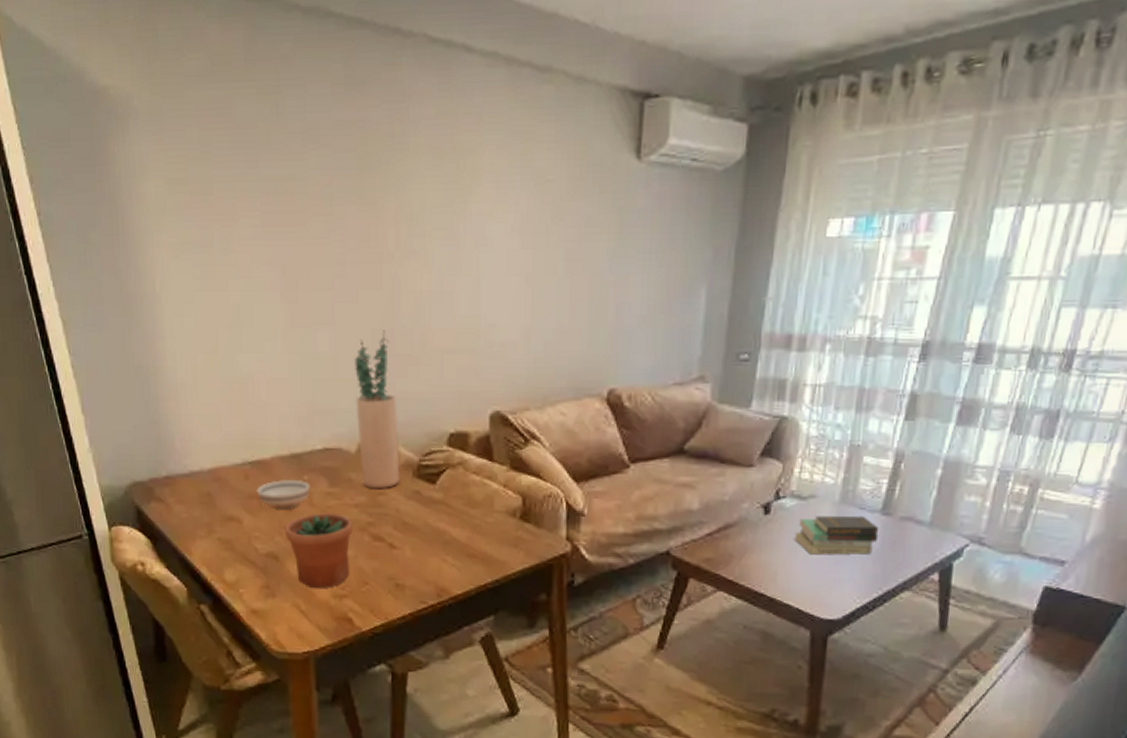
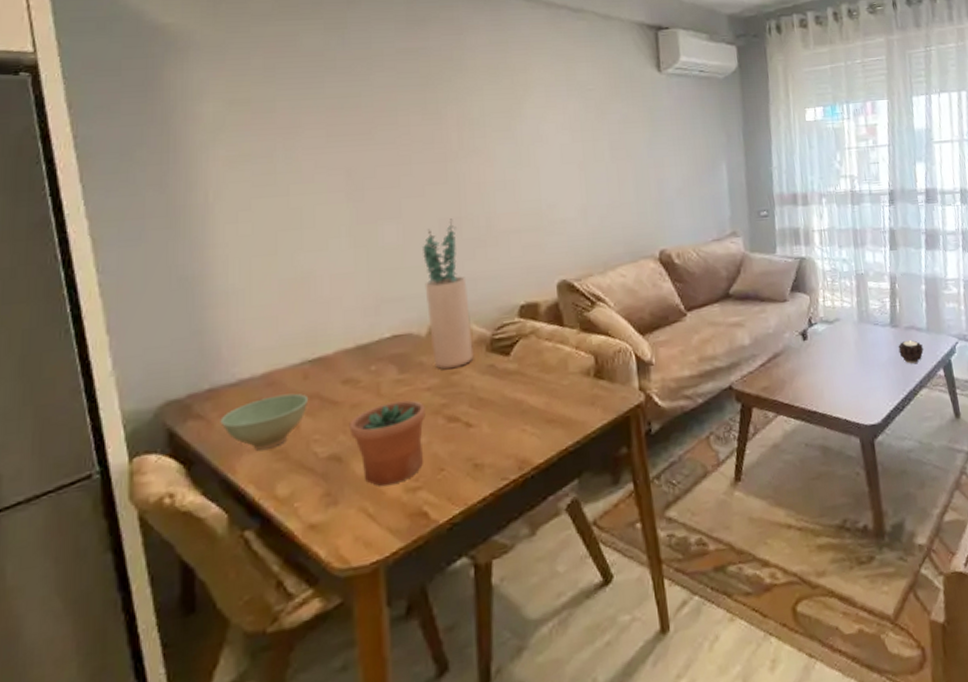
bowl: none [177,490,250,538] -> present [220,393,309,450]
bowl: present [256,479,311,509] -> none [317,370,378,406]
books: present [794,515,879,555] -> none [830,330,893,370]
candle: none [884,532,919,561] -> present [898,339,924,364]

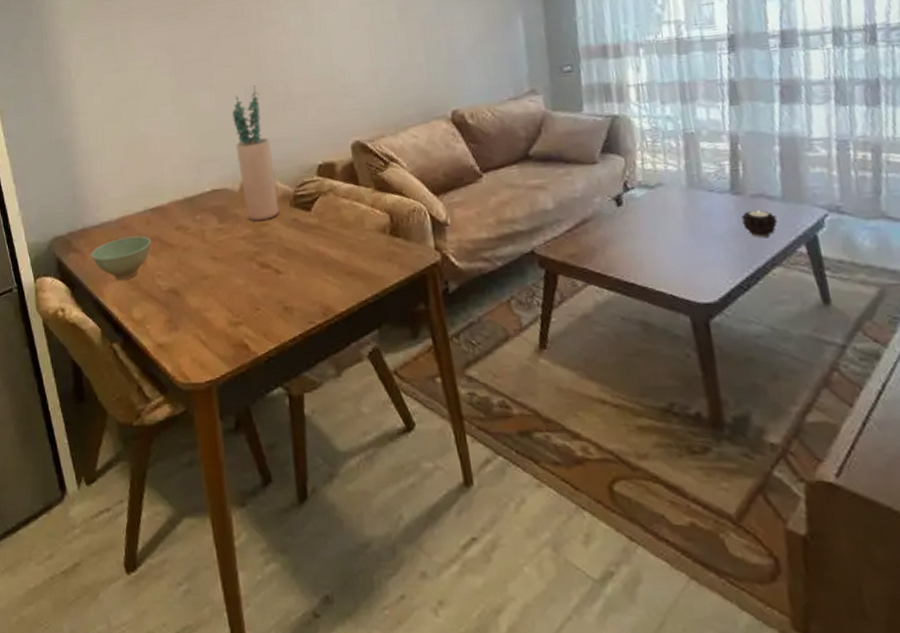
planter: present [349,400,426,486] -> none [182,246,242,318]

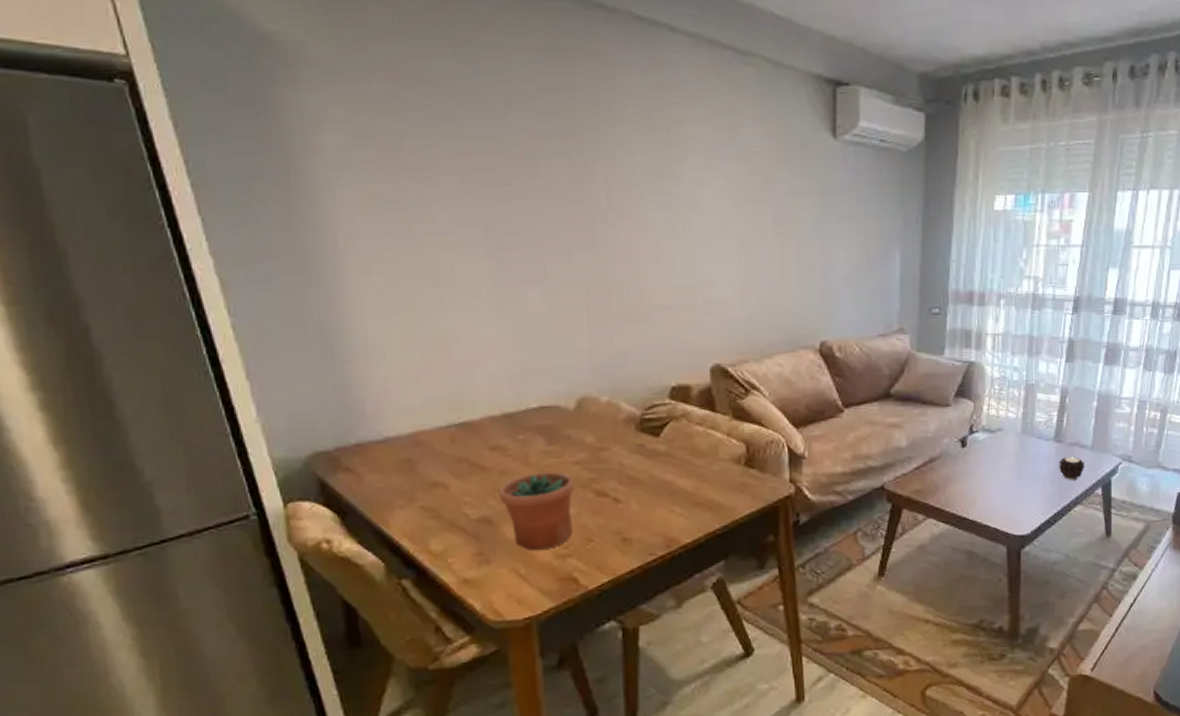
bowl: present [91,235,152,280] -> none [370,455,457,507]
planter: none [182,246,242,318] -> present [498,472,574,550]
vase: present [232,85,280,222] -> none [569,288,623,445]

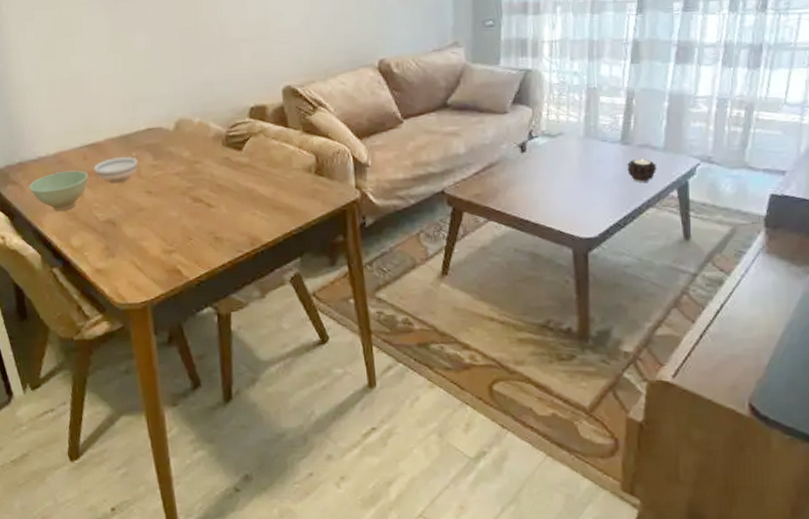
bowl: none [370,455,457,507] -> present [29,170,89,211]
bowl: none [465,439,526,472] -> present [94,156,139,182]
planter: present [498,472,574,550] -> none [119,182,176,246]

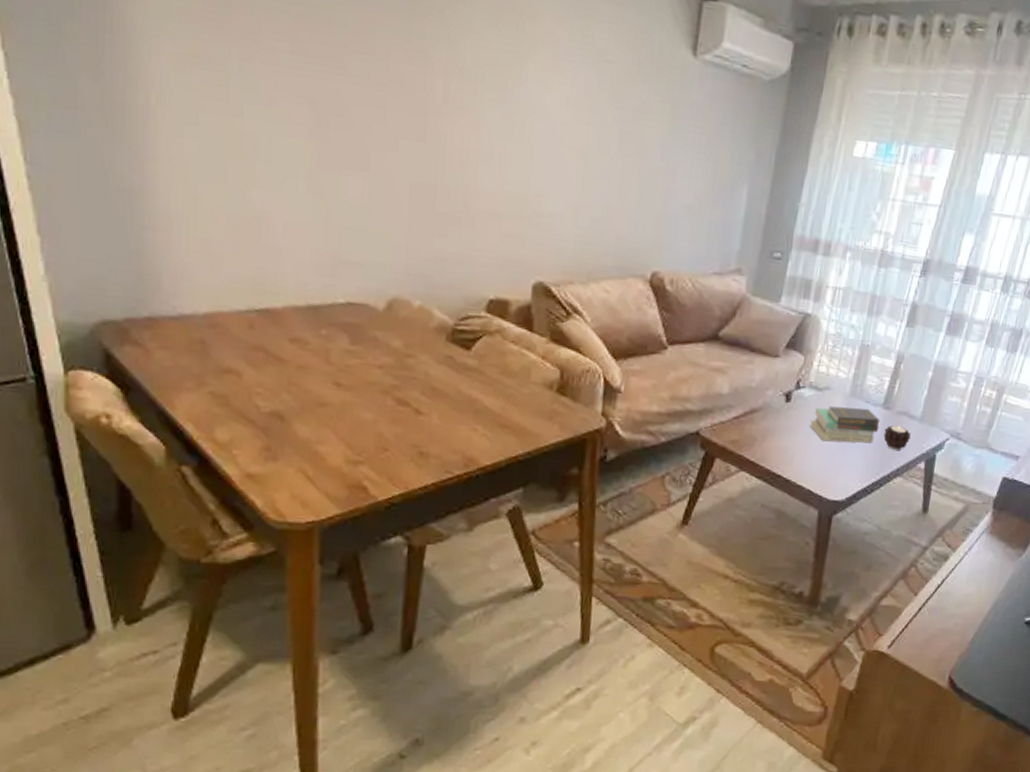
bowl: present [29,170,89,211] -> none [159,338,254,392]
bowl: present [94,156,139,182] -> none [262,331,328,365]
books: none [549,146,621,184] -> present [809,406,881,444]

